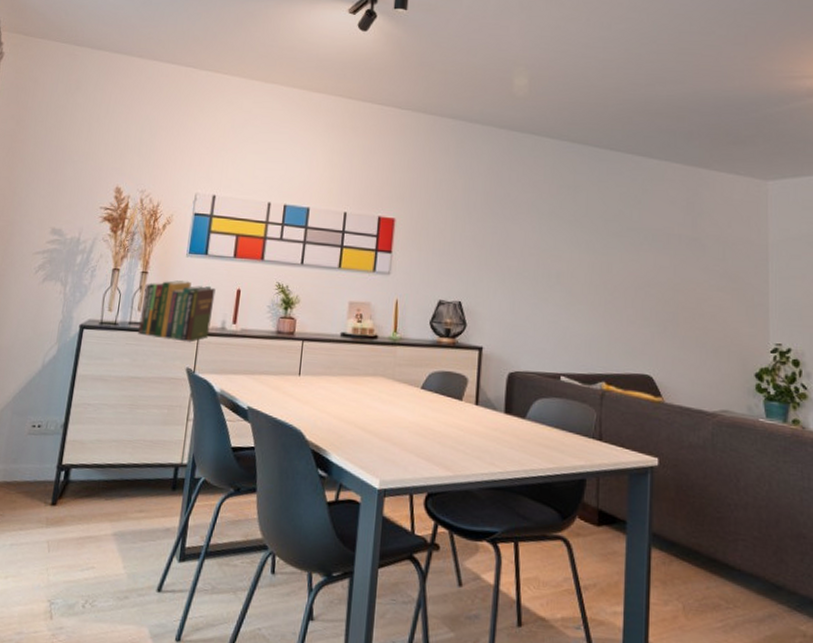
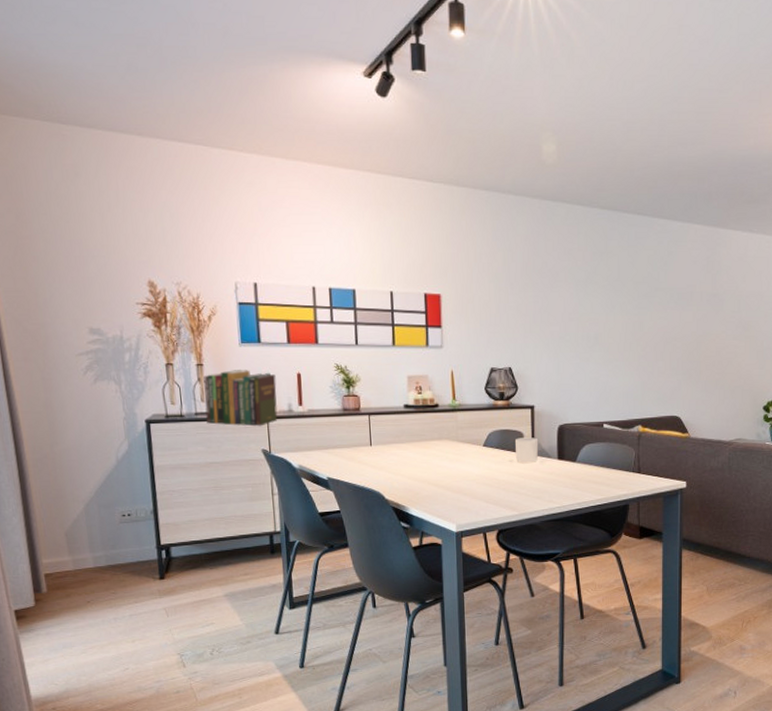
mug: none [456,382,484,415] -> present [514,437,539,464]

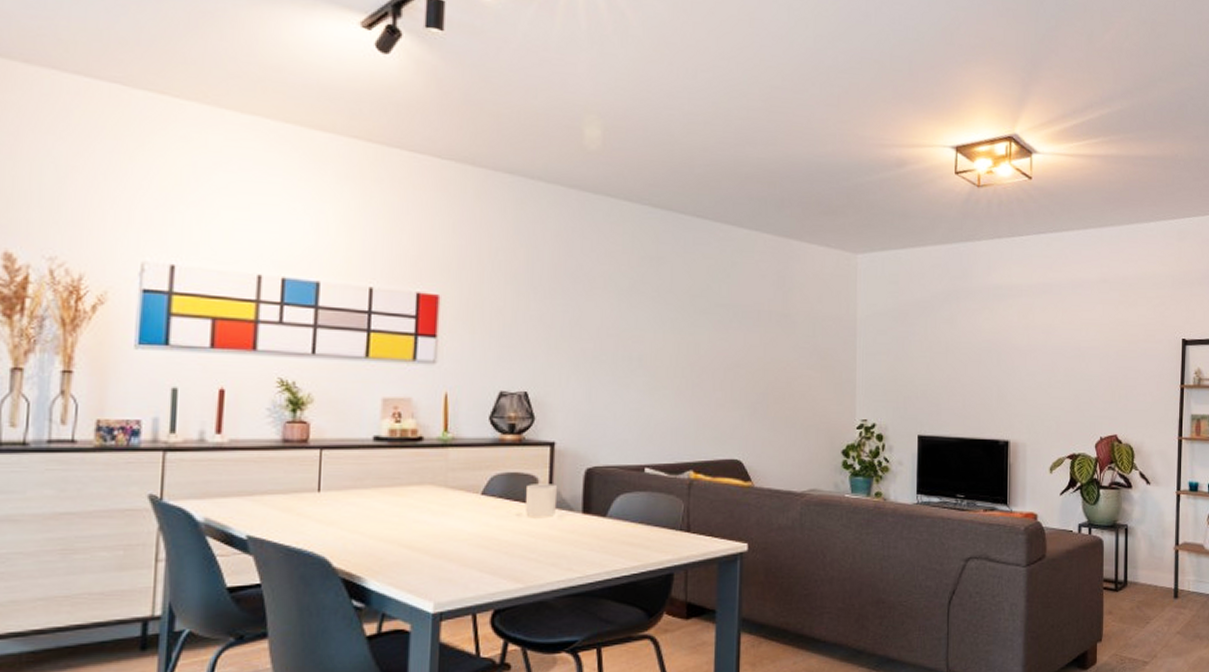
books: present [203,370,278,427] -> none [64,381,186,462]

